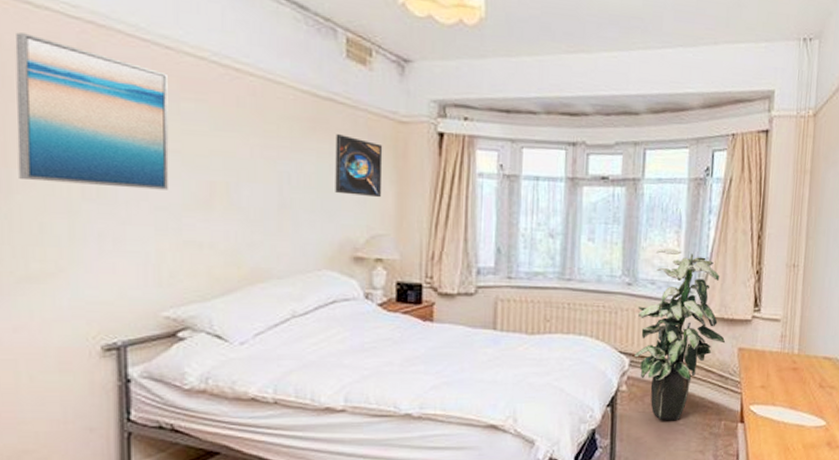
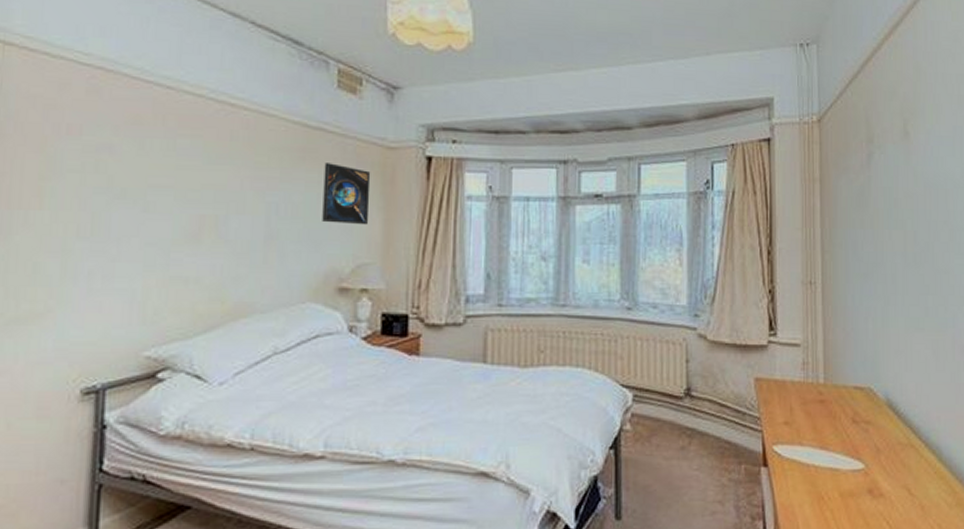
wall art: present [15,32,169,190] -> none [19,81,167,226]
indoor plant: present [635,248,726,421] -> none [638,267,740,465]

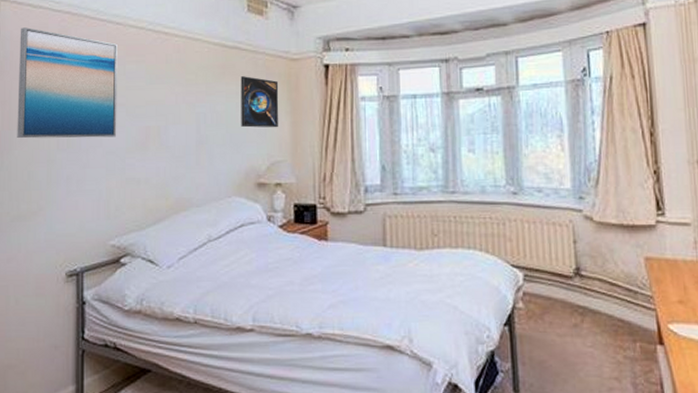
wall art: none [19,81,167,226] -> present [17,27,117,139]

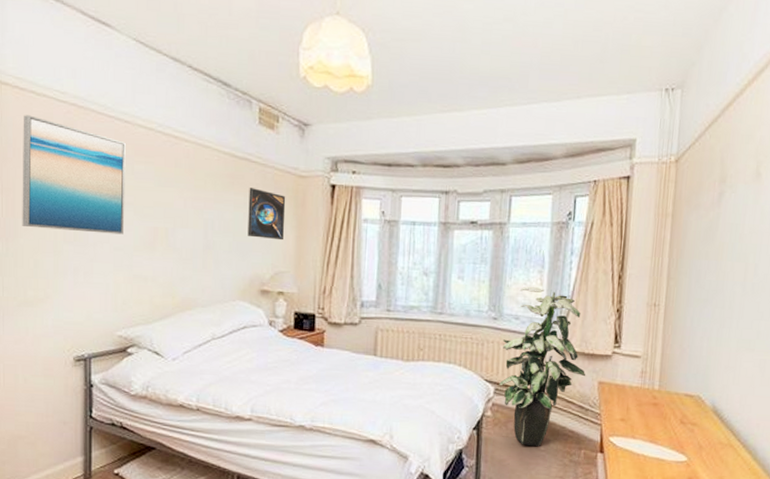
indoor plant: none [526,153,629,342] -> present [499,286,586,447]

